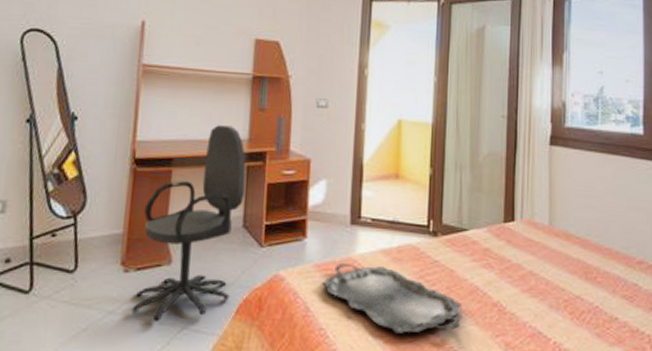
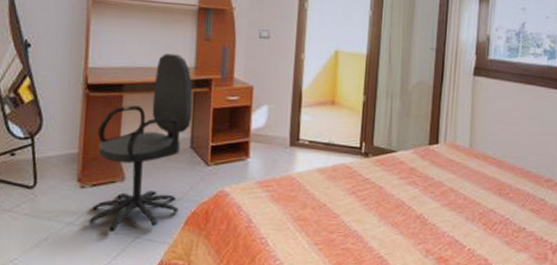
serving tray: present [321,263,462,334] -> none [262,181,389,242]

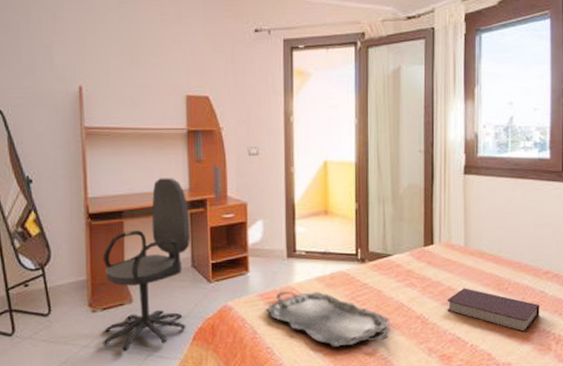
serving tray: none [262,181,389,242] -> present [265,292,389,347]
book: none [447,190,539,240] -> present [447,288,539,333]

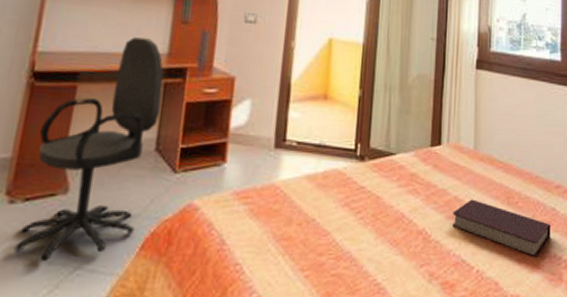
serving tray: present [265,292,389,347] -> none [239,191,387,266]

